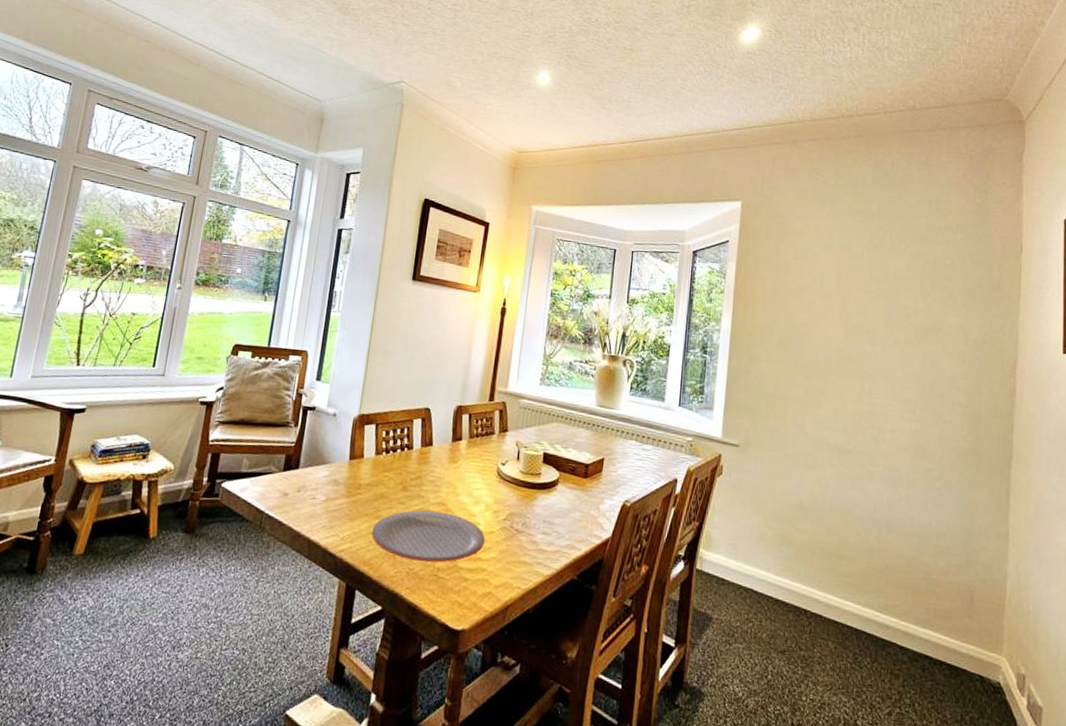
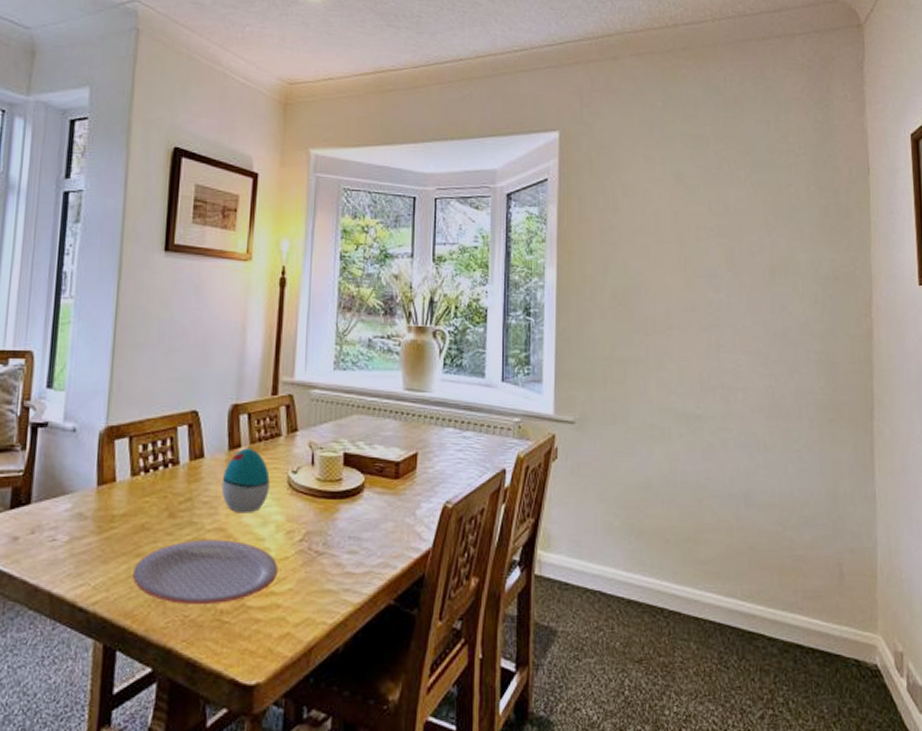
decorative egg: none [444,441,483,493] -> present [221,448,270,514]

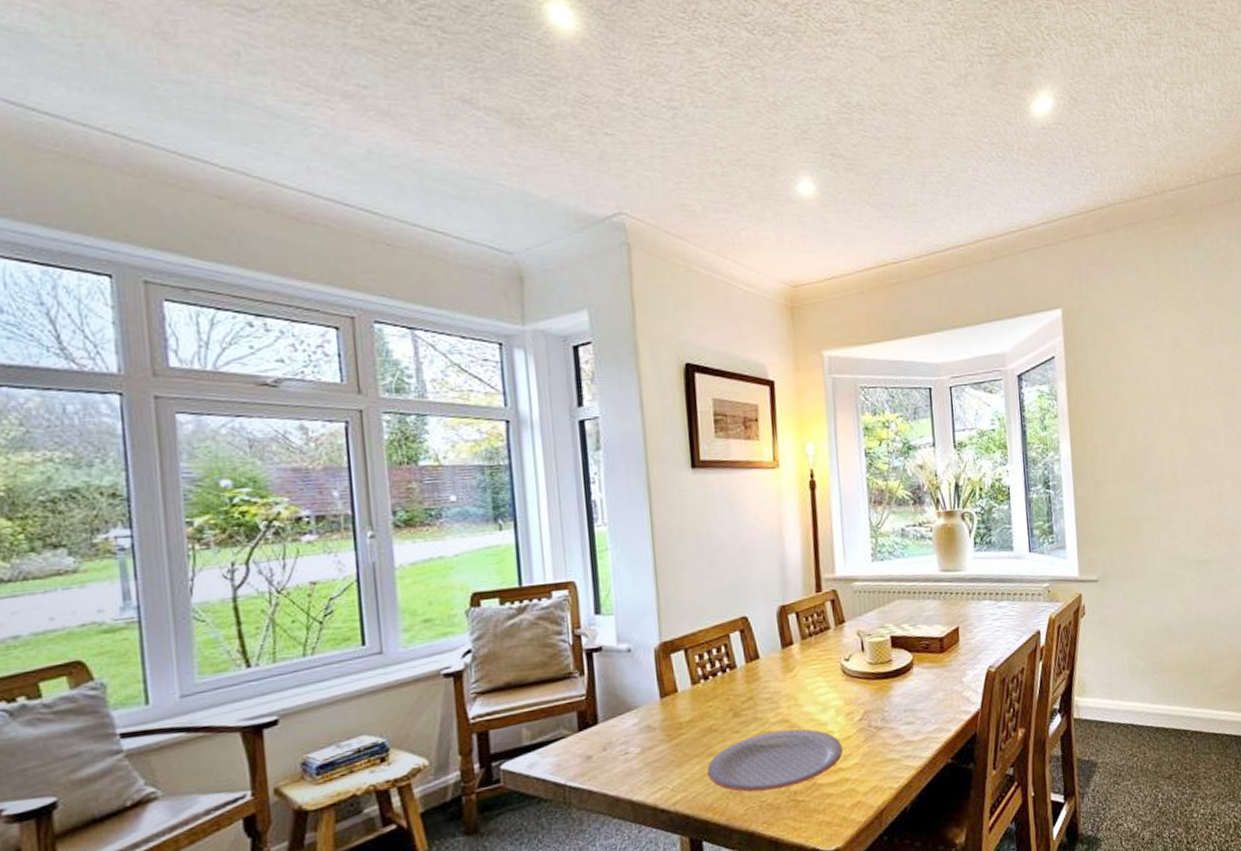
decorative egg: present [221,448,270,514] -> none [779,644,826,704]

